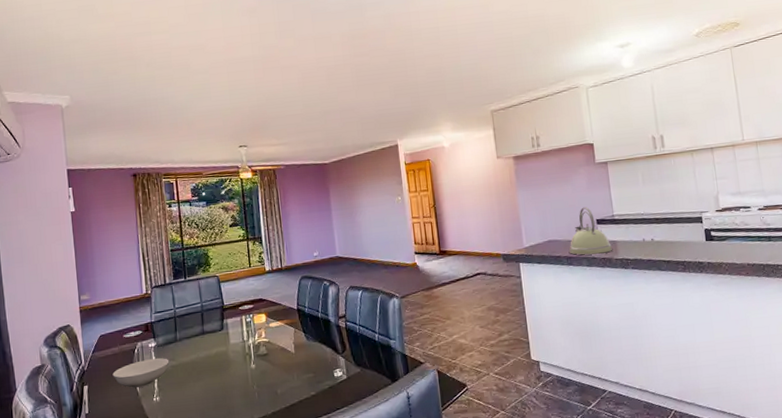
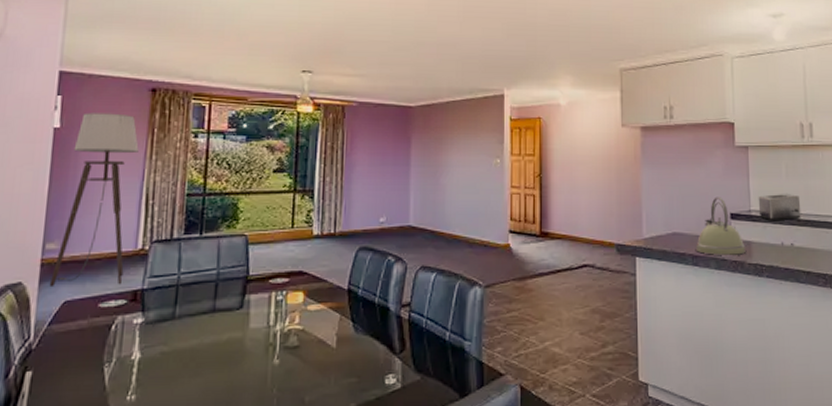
floor lamp: none [87,196,137,327] -> present [49,113,139,288]
bowl: present [112,358,169,388] -> none [72,340,159,379]
toaster: none [619,197,659,223] -> present [758,193,801,221]

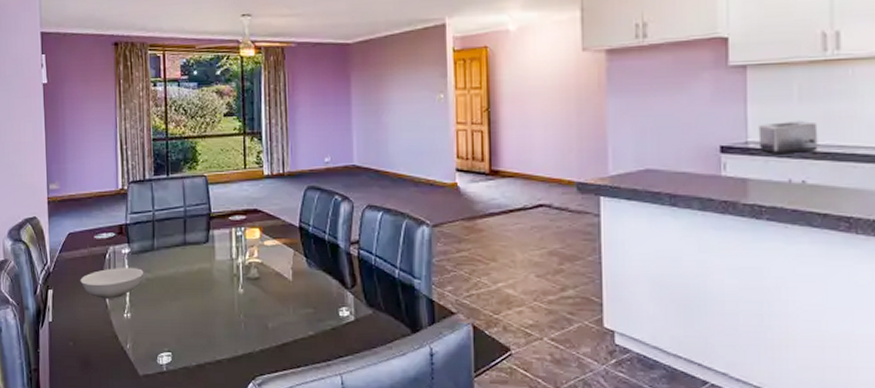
floor lamp: present [49,113,139,288] -> none [56,67,110,222]
bowl: none [72,340,159,379] -> present [80,268,144,299]
kettle: present [695,197,747,256] -> none [673,127,741,196]

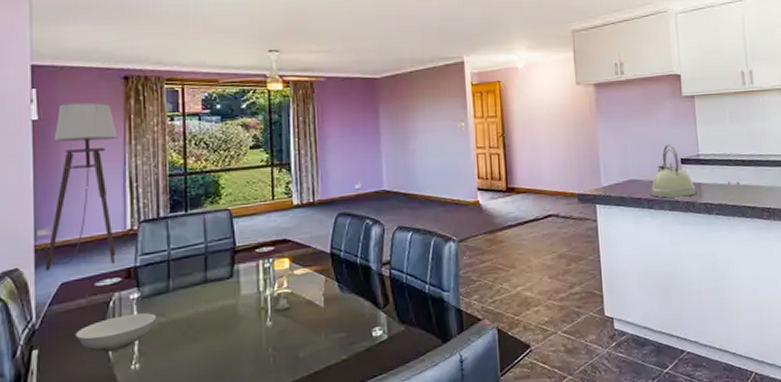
floor lamp: none [56,67,110,222] -> present [44,102,118,272]
kettle: none [673,127,741,196] -> present [650,144,697,199]
toaster: present [758,120,818,155] -> none [705,136,745,164]

